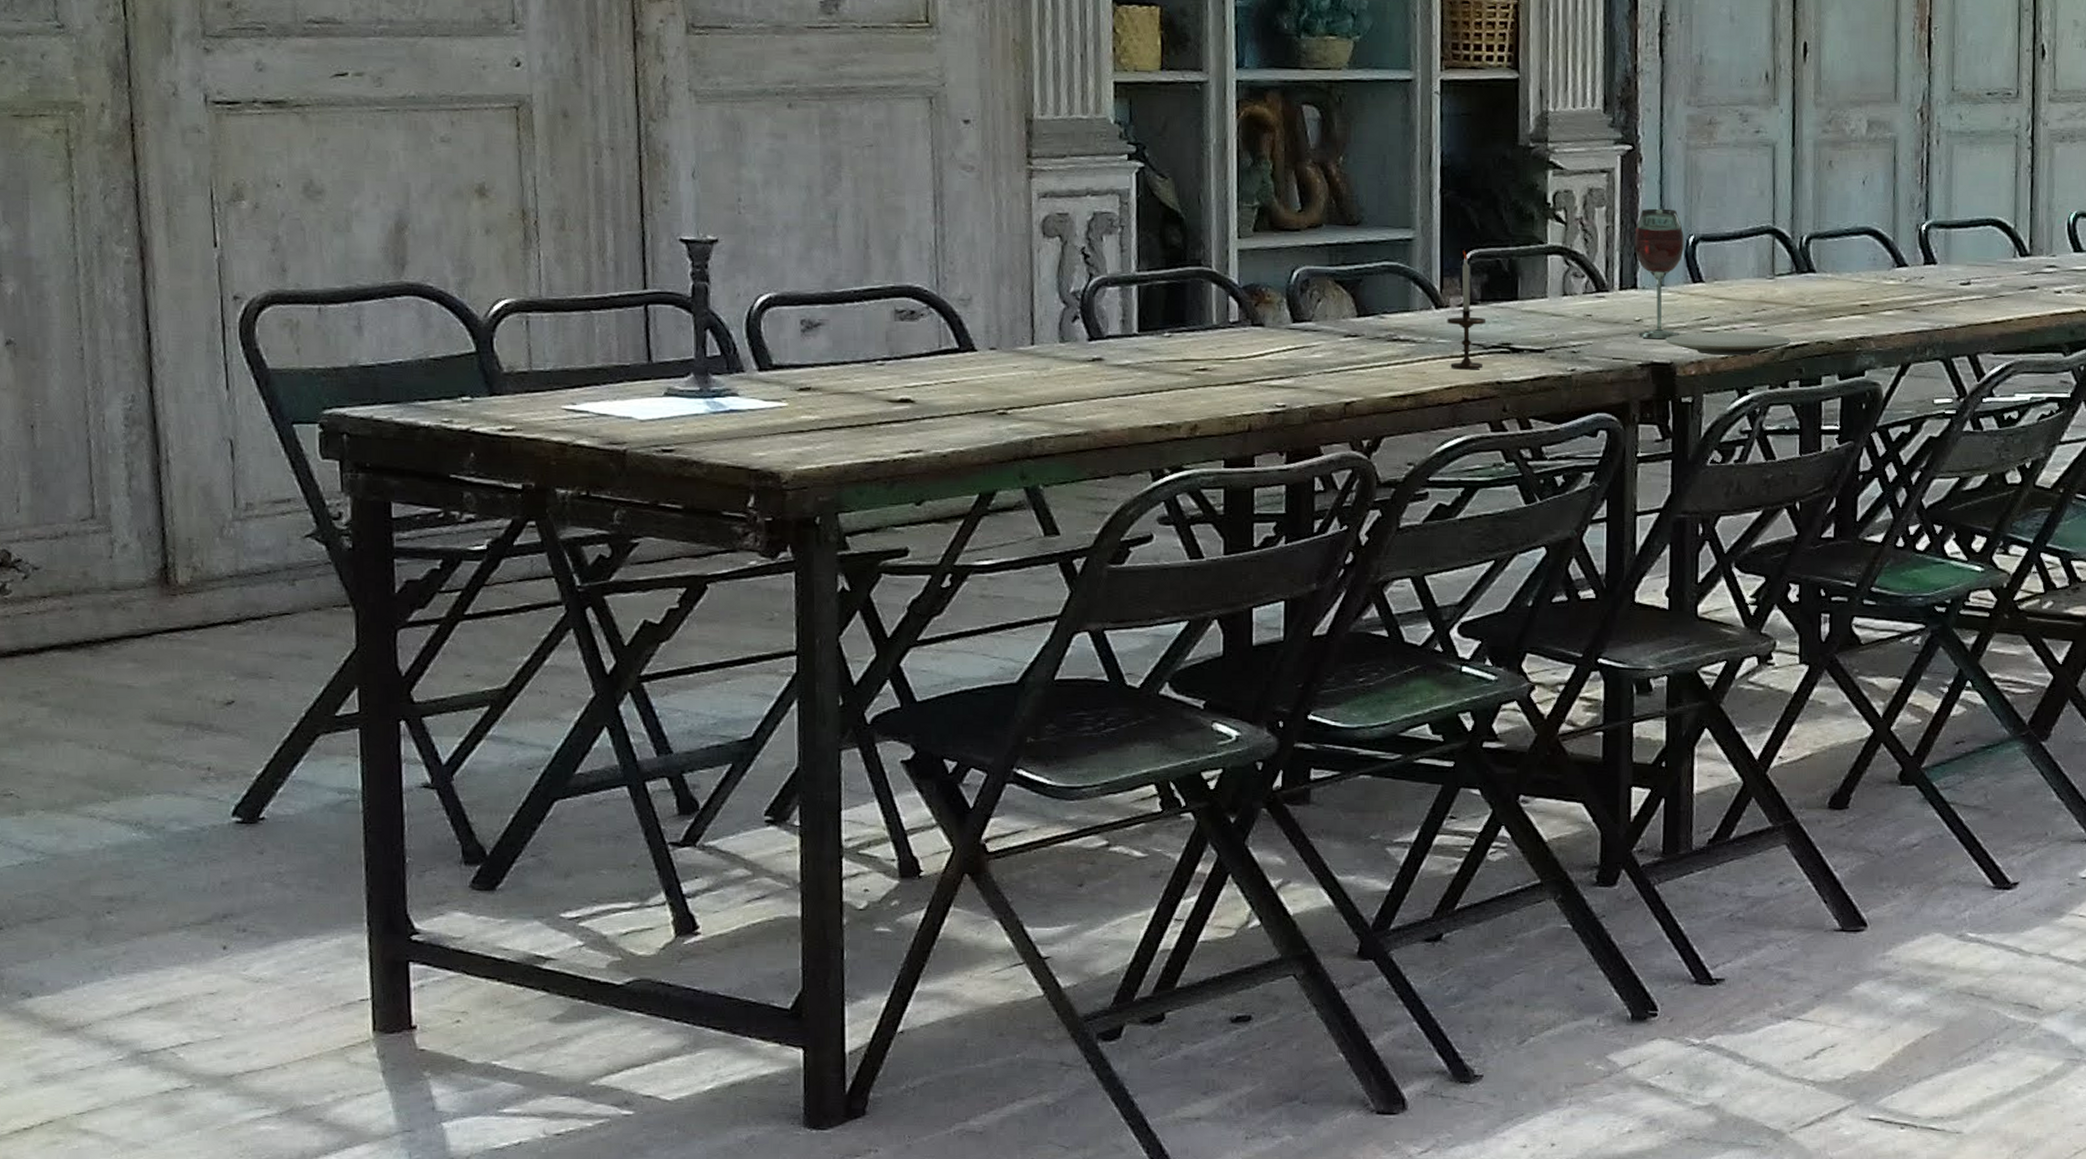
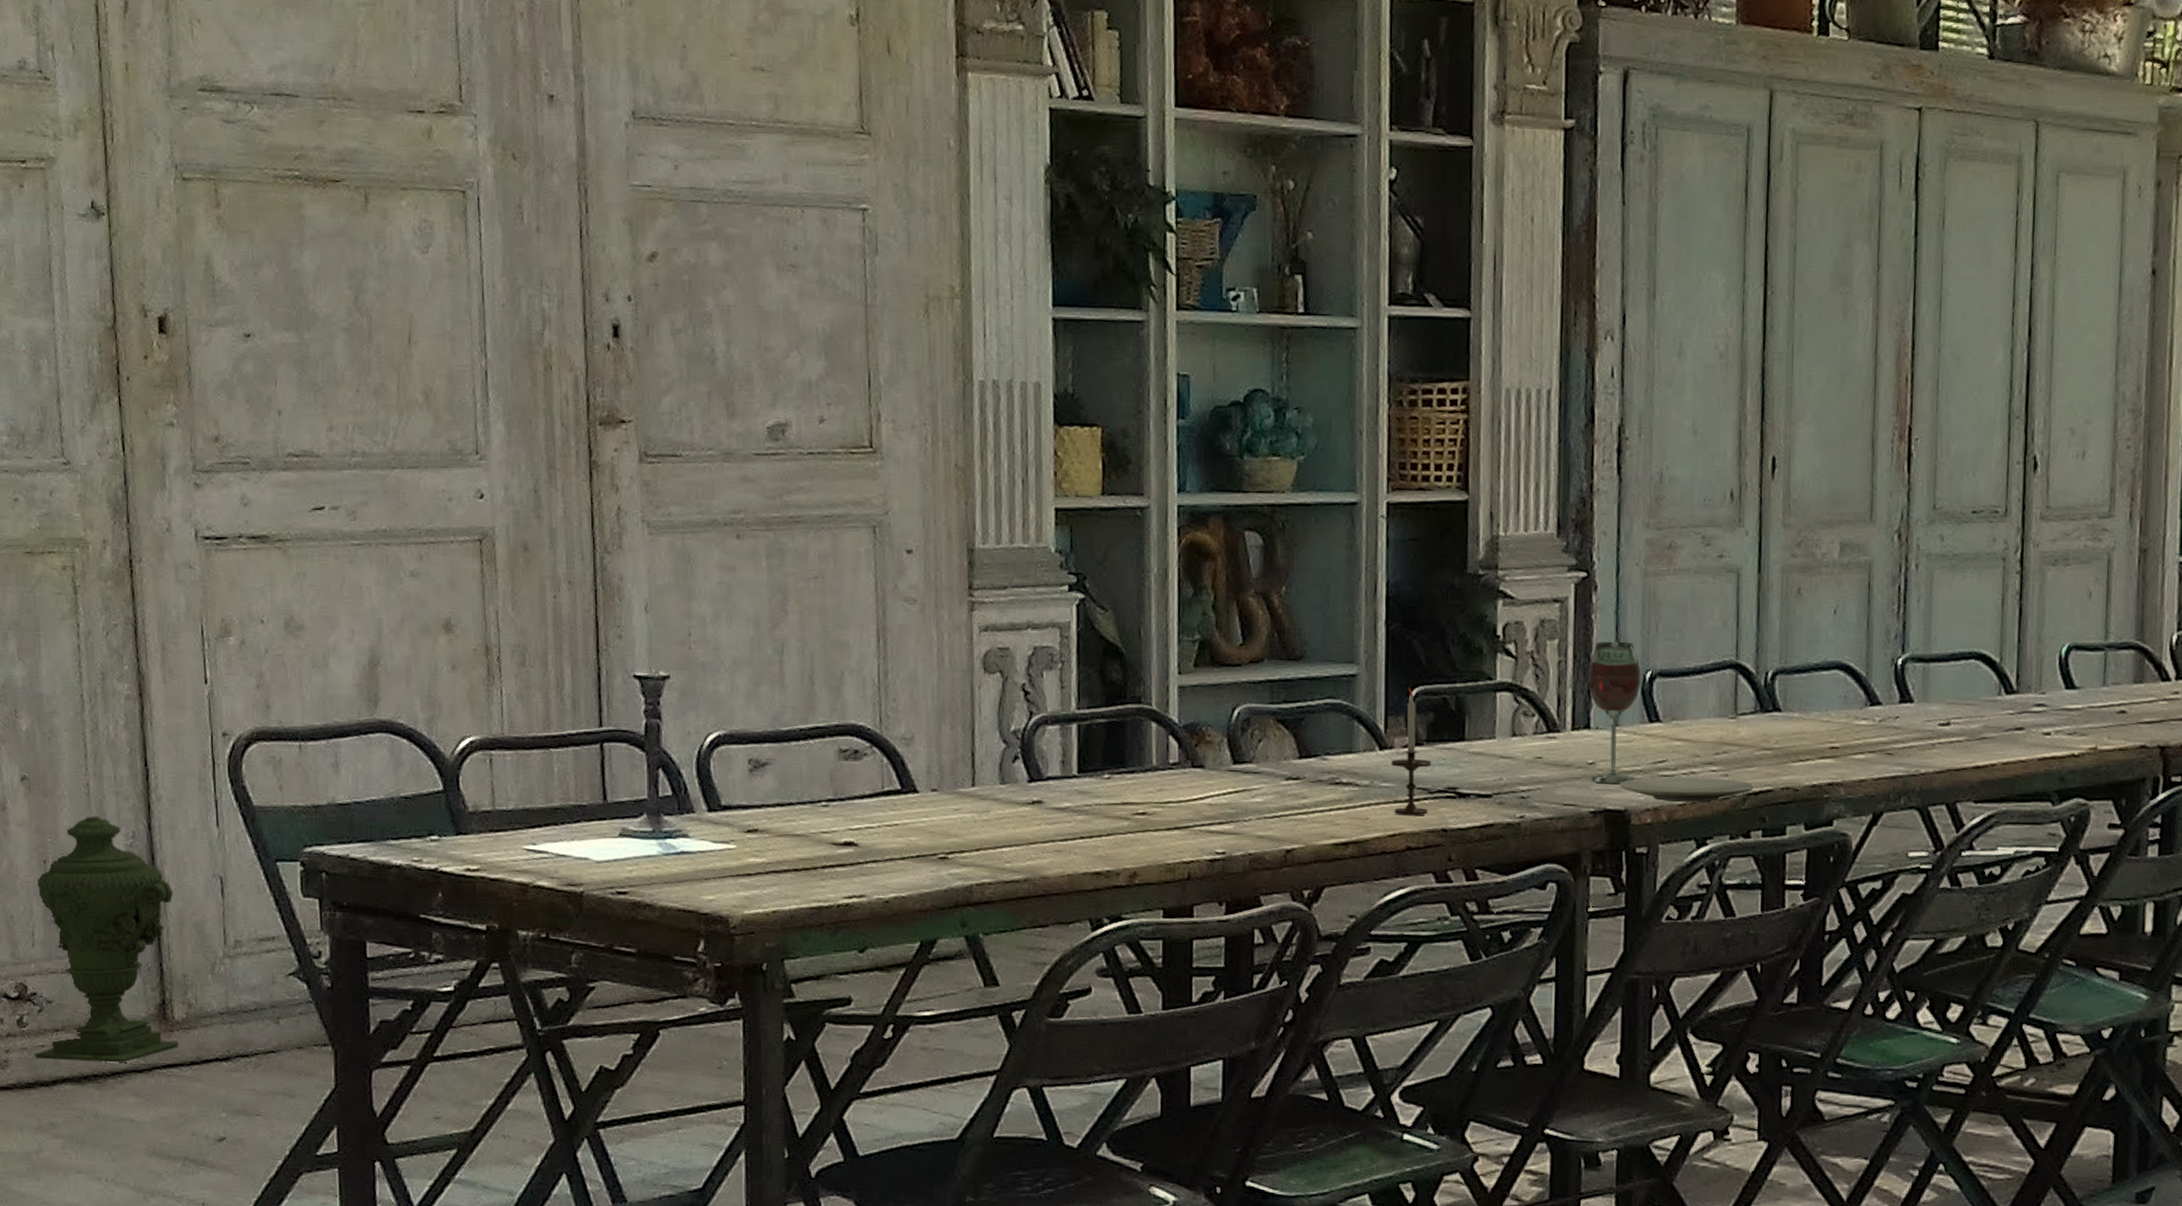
decorative urn: none [18,379,183,629] -> present [34,815,179,1064]

